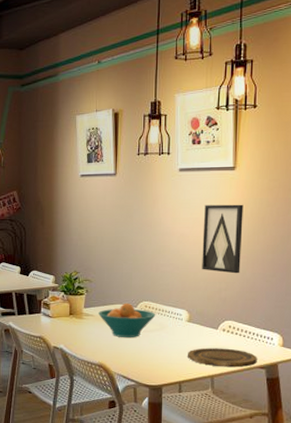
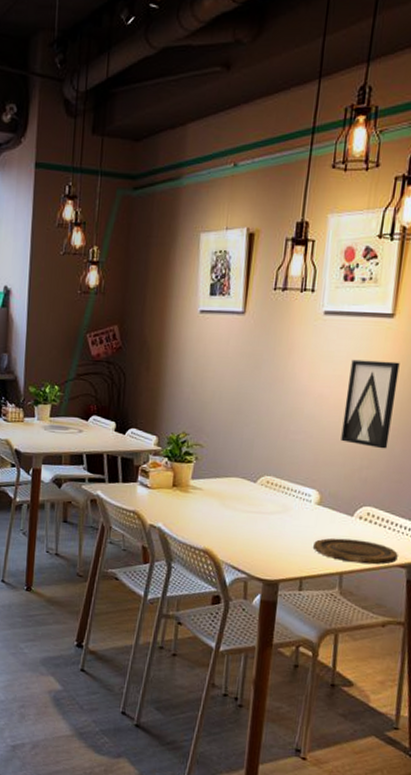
fruit bowl: present [98,303,156,338] -> none [208,476,279,520]

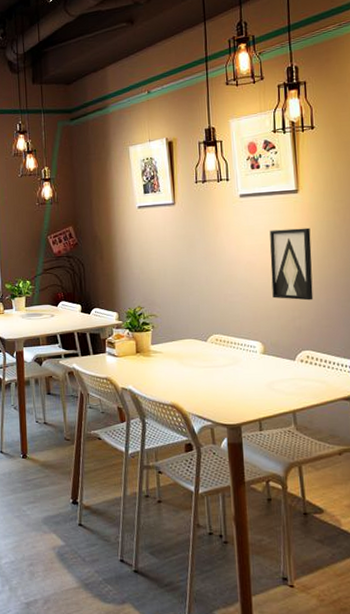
plate: present [313,537,398,565] -> none [265,380,341,401]

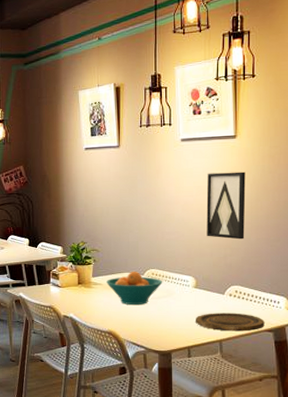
fruit bowl: none [167,337,228,375] -> present [106,271,163,306]
plate: none [265,380,341,401] -> present [196,313,265,332]

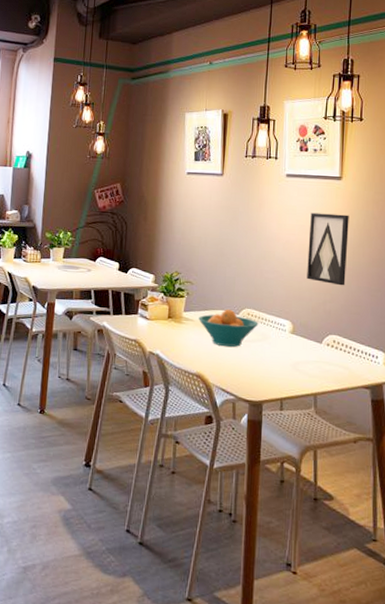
plate: present [196,313,265,332] -> none [290,362,362,386]

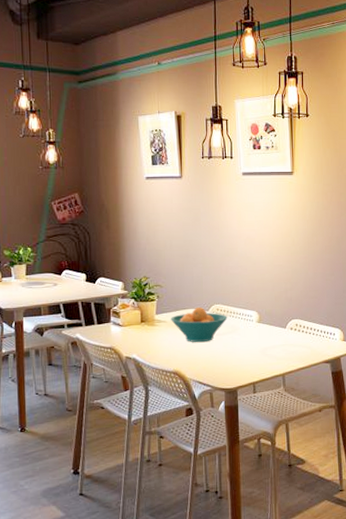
wall art: present [307,212,349,286] -> none [267,207,303,274]

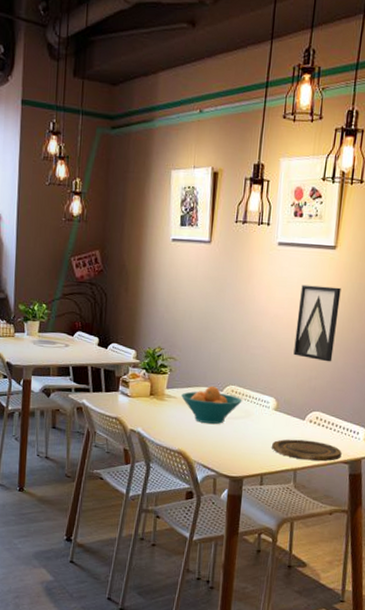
plate: none [260,346,323,365] -> present [272,439,342,462]
wall art: none [267,207,303,274] -> present [293,284,341,362]

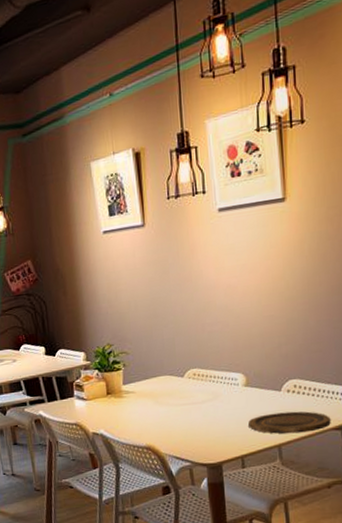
fruit bowl: present [181,385,242,425] -> none [140,373,207,414]
wall art: present [293,284,341,362] -> none [252,241,302,325]

